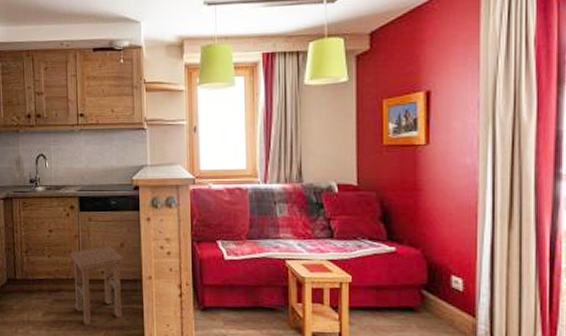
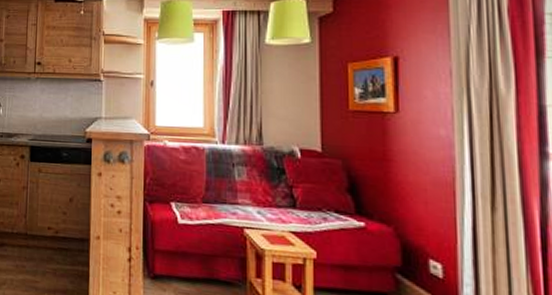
stool: present [71,246,123,325] -> none [17,200,71,286]

